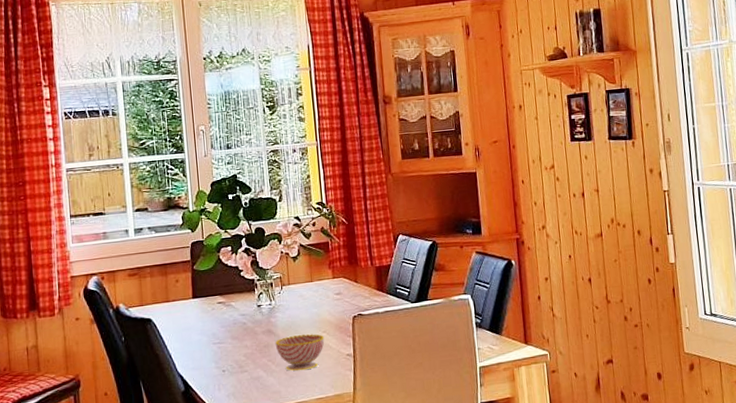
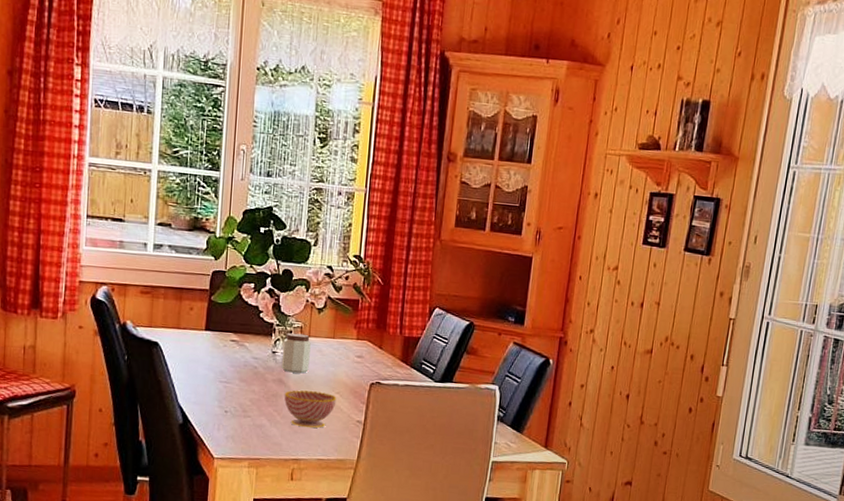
peanut butter: none [266,283,294,322] -> present [281,332,311,374]

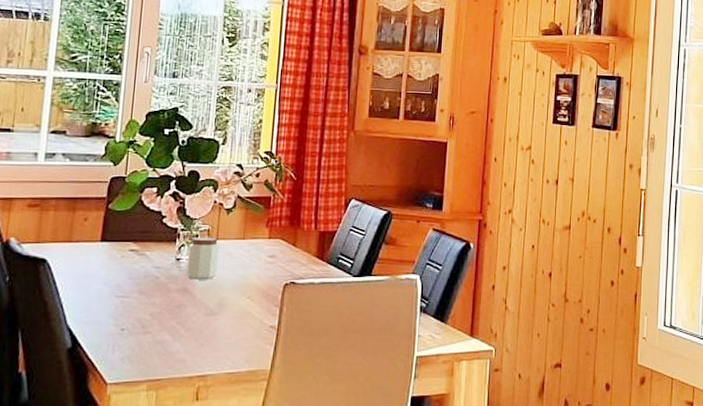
teacup: present [284,390,337,428] -> none [189,297,248,338]

